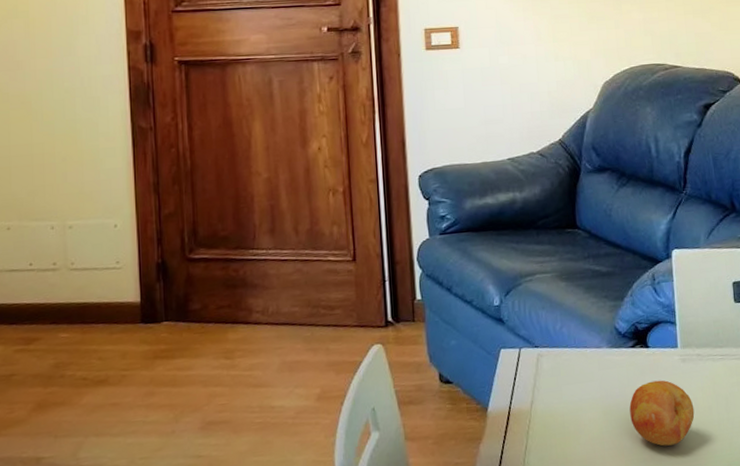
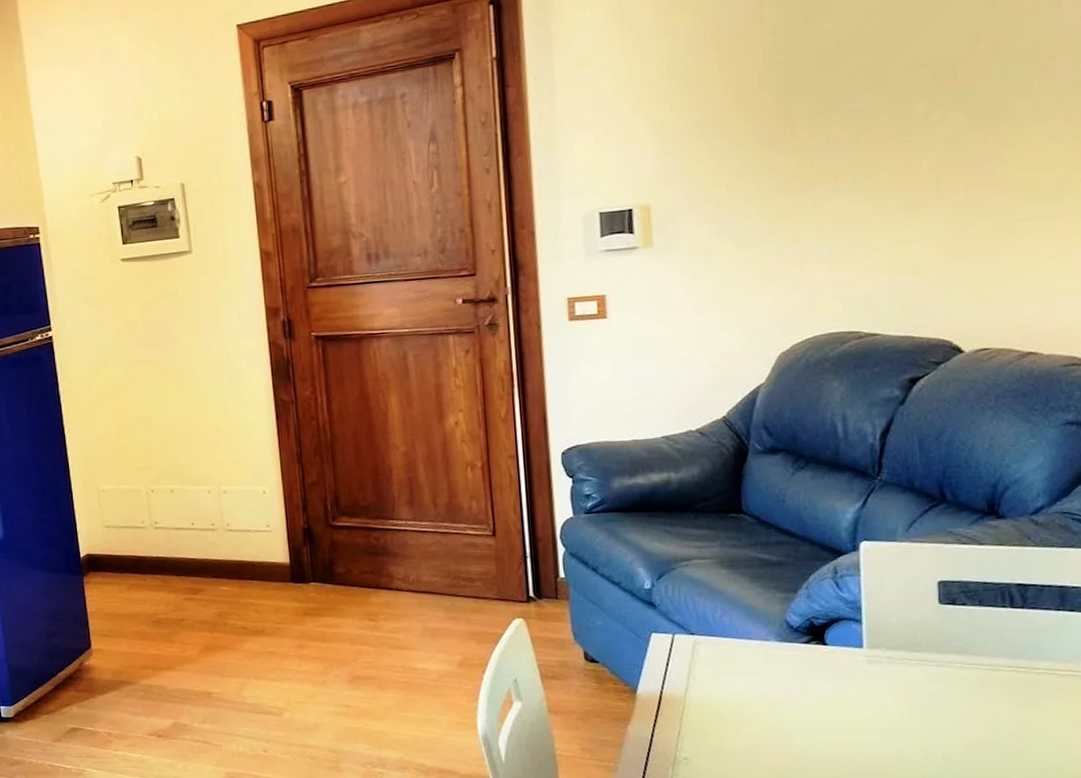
fruit: present [629,380,695,446] -> none [801,680,882,749]

